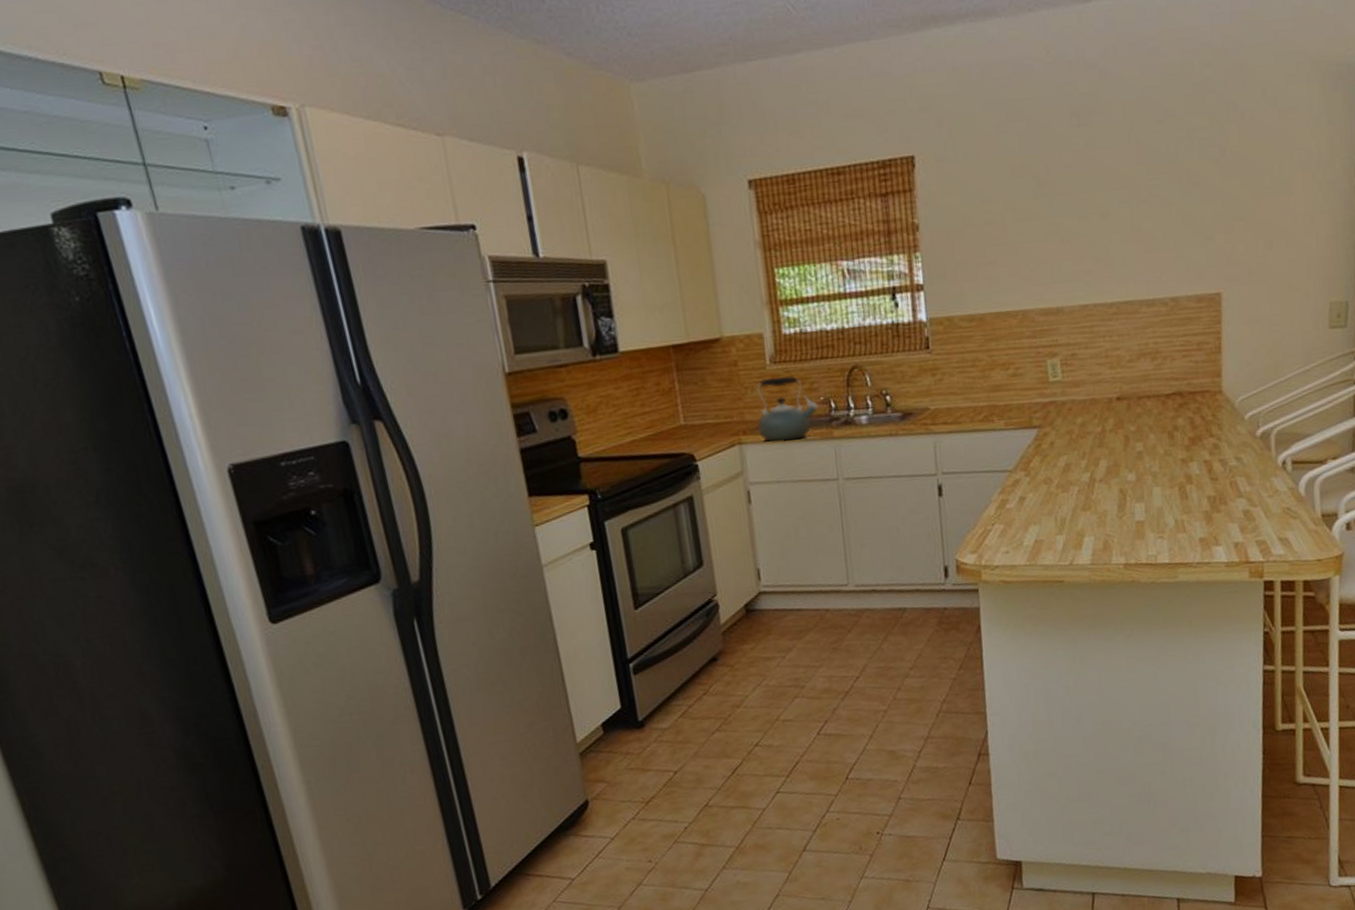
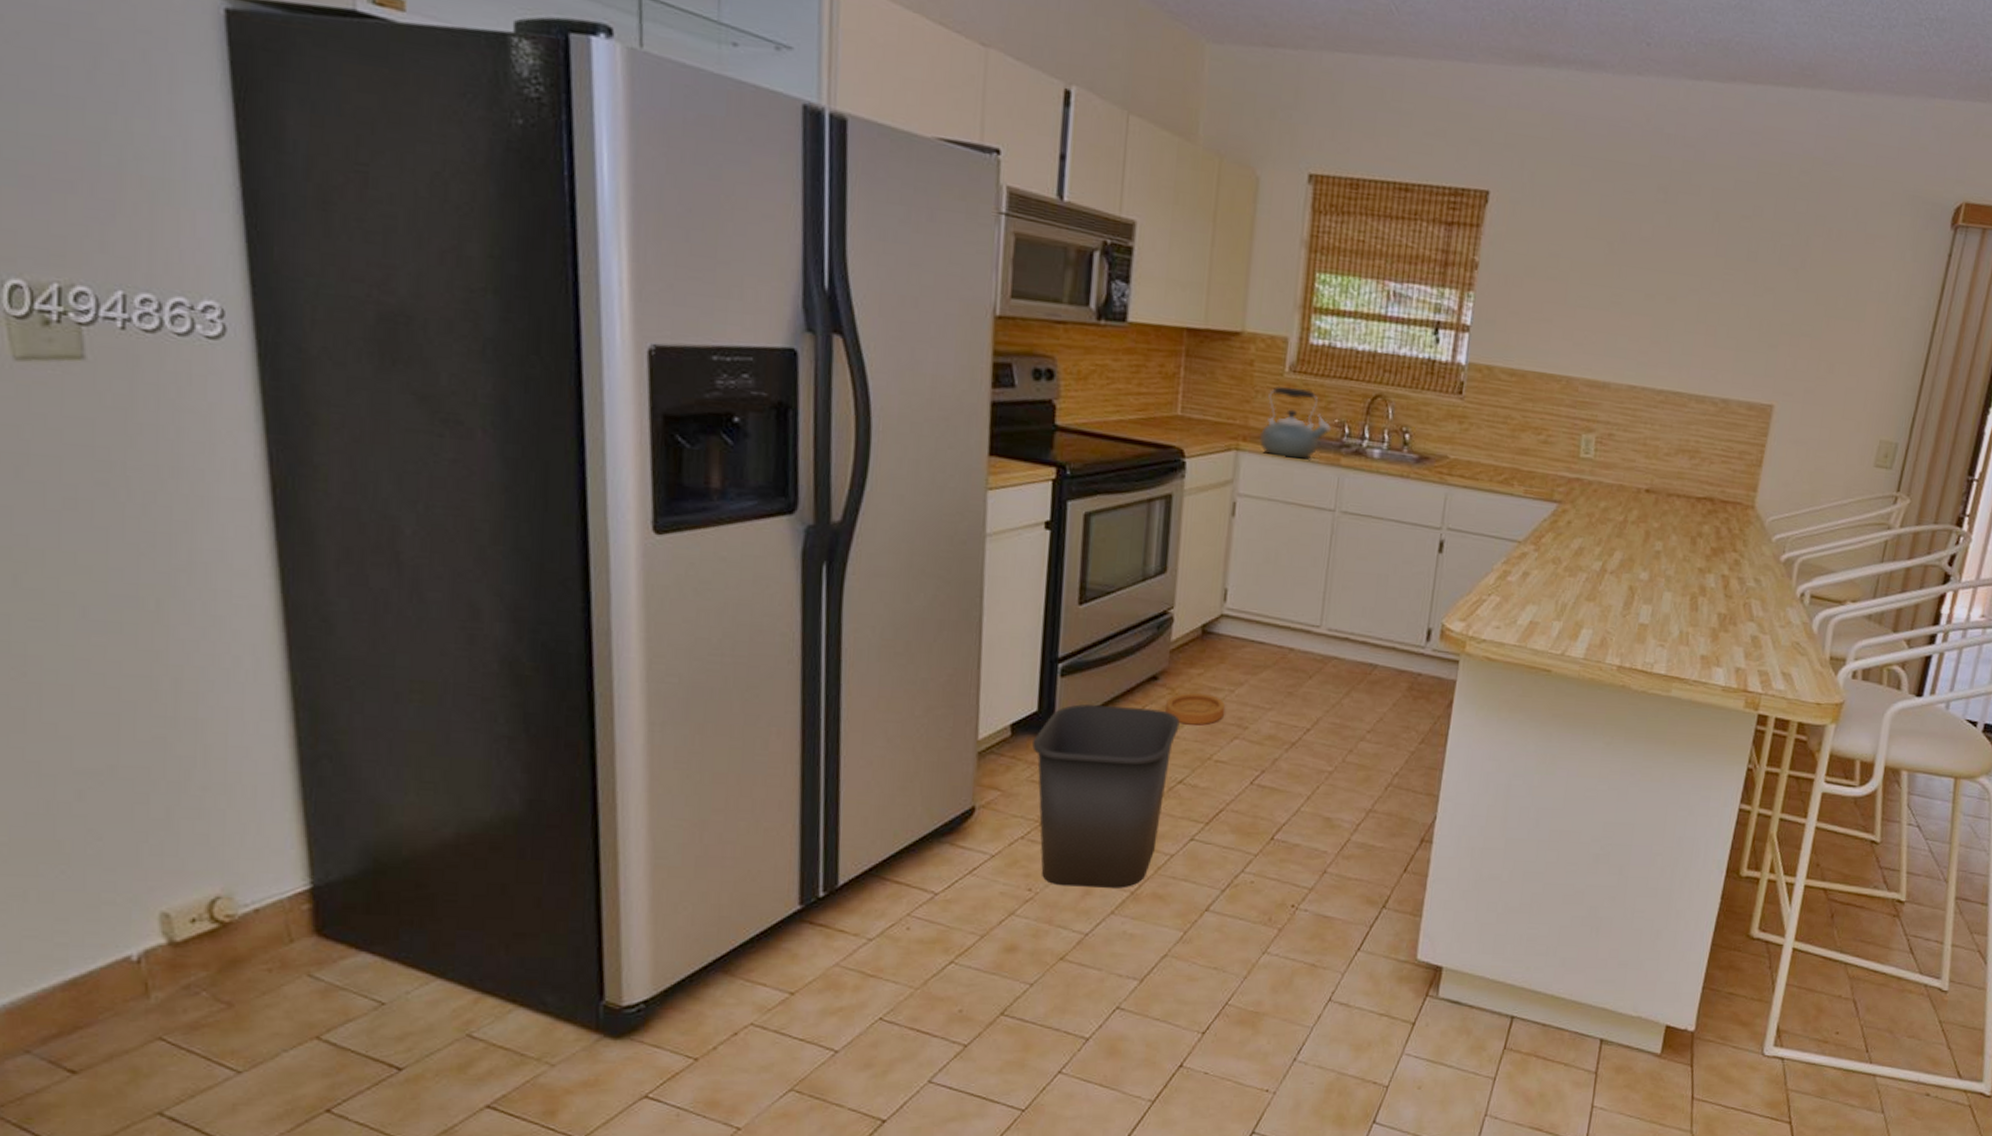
waste bin: none [623,686,748,853] -> present [1032,704,1180,888]
pet bowl: none [729,664,782,695] -> present [1165,692,1226,725]

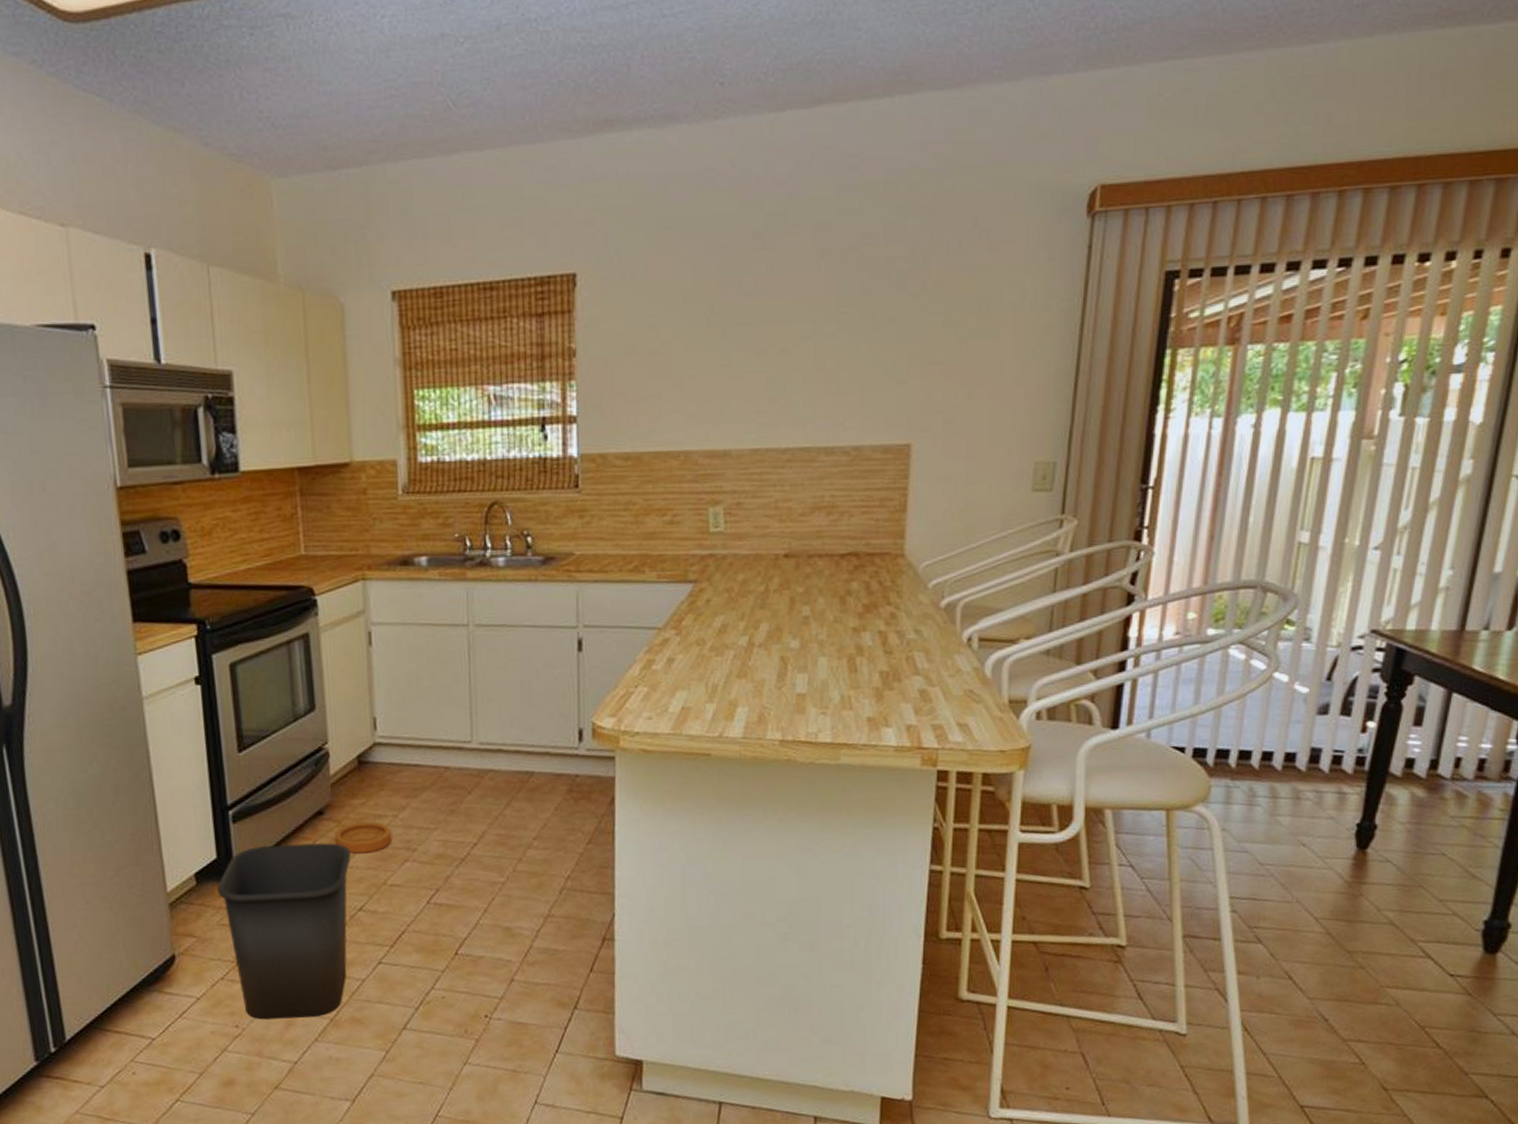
kettle: present [1259,385,1331,459] -> none [384,508,453,580]

